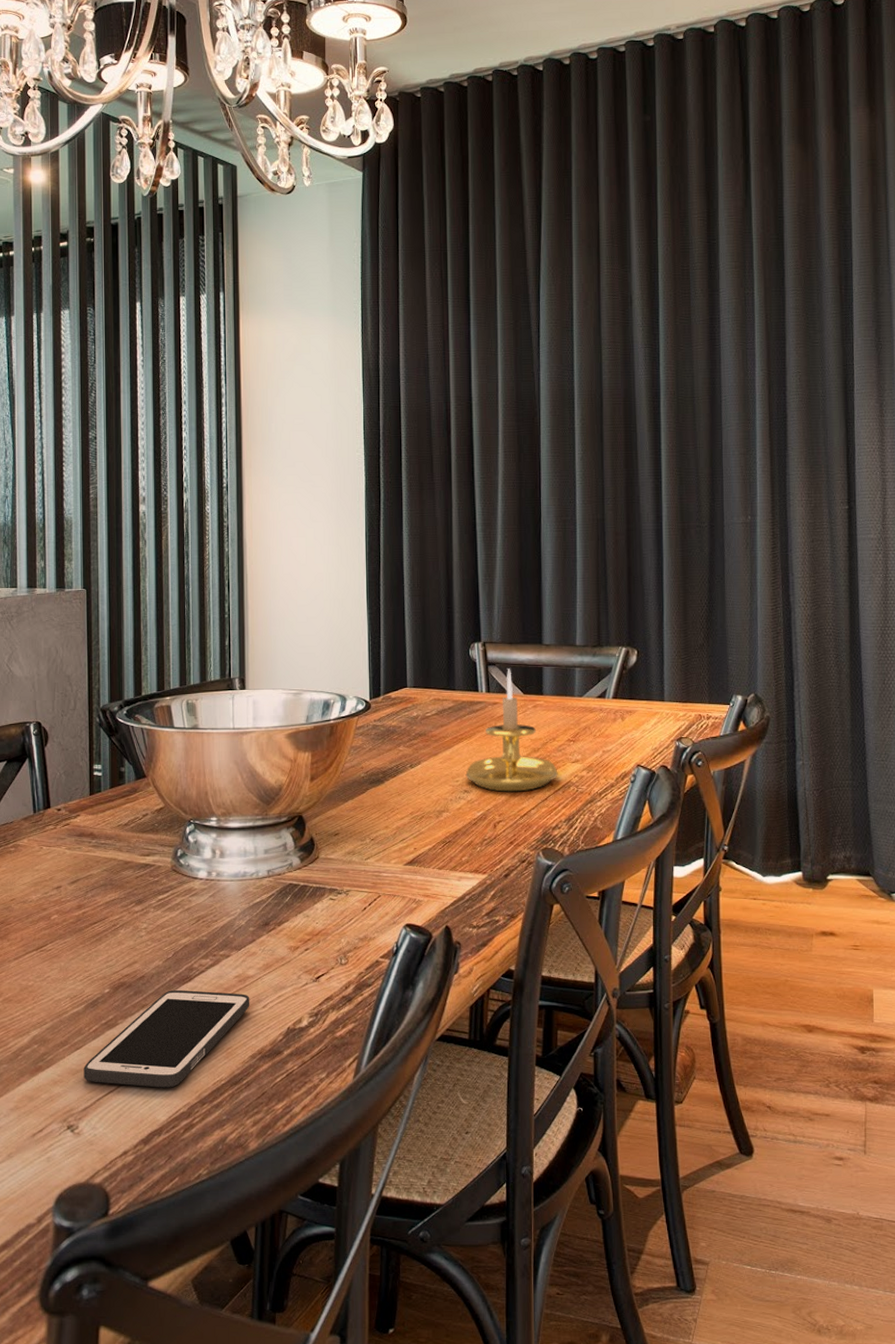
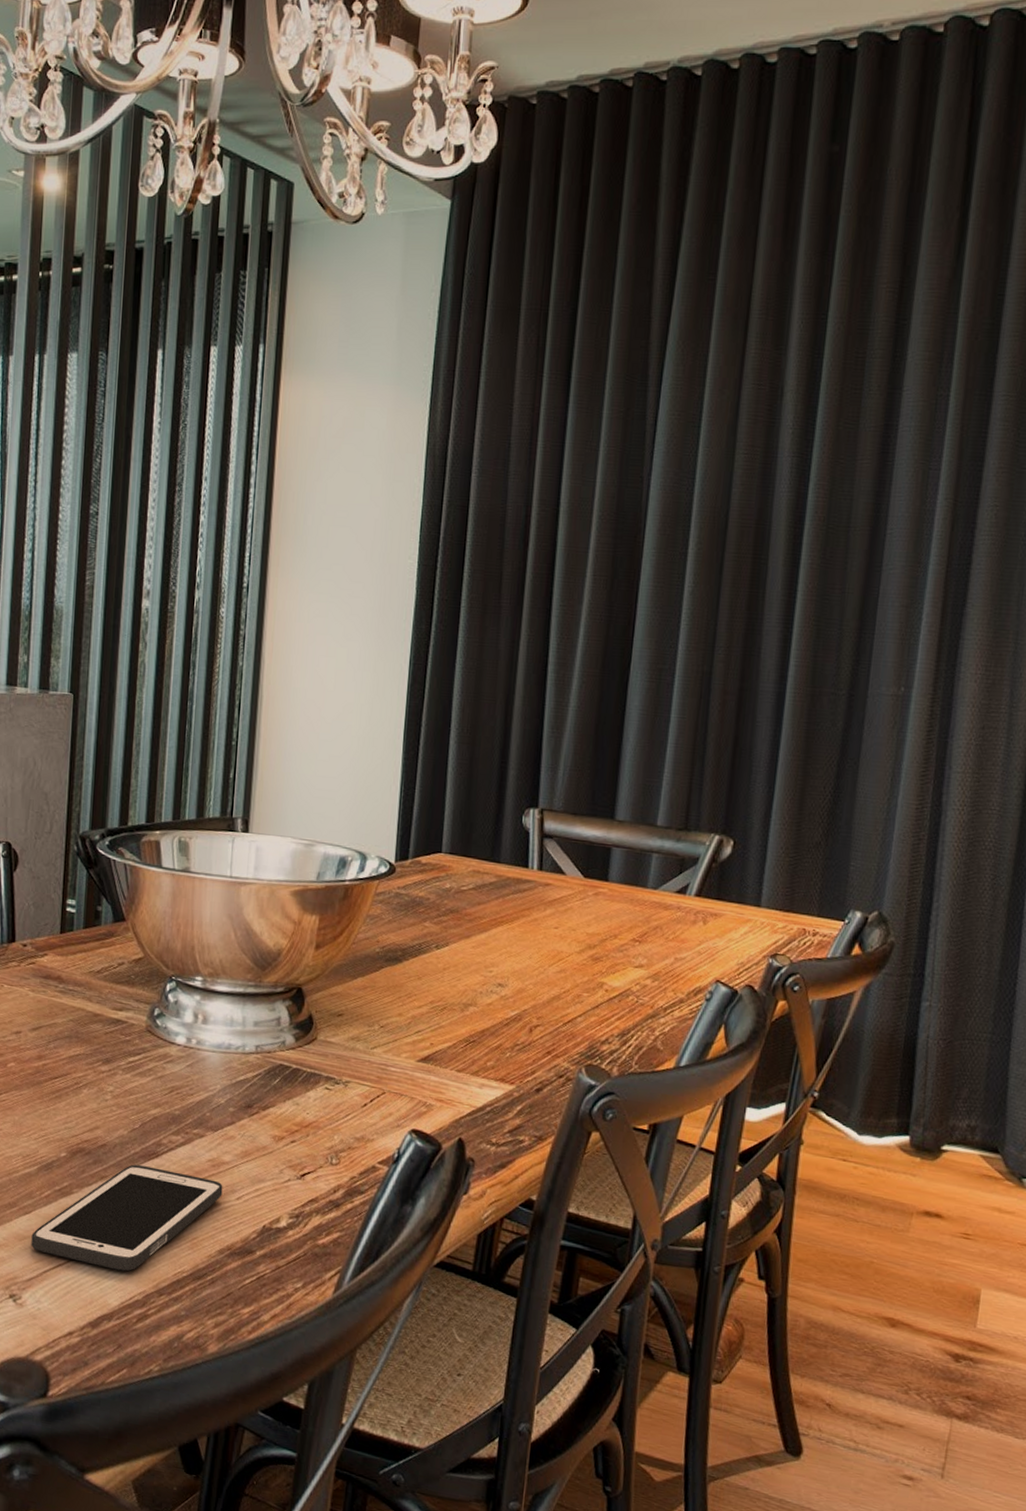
candle holder: present [465,668,558,792] -> none [501,844,616,994]

